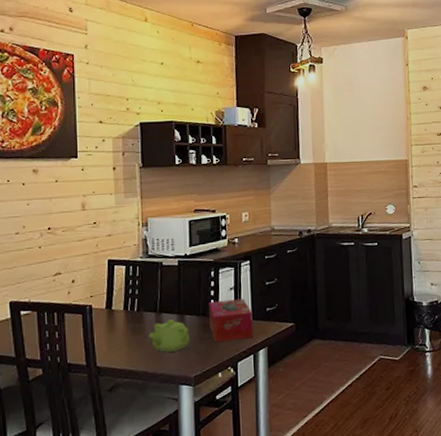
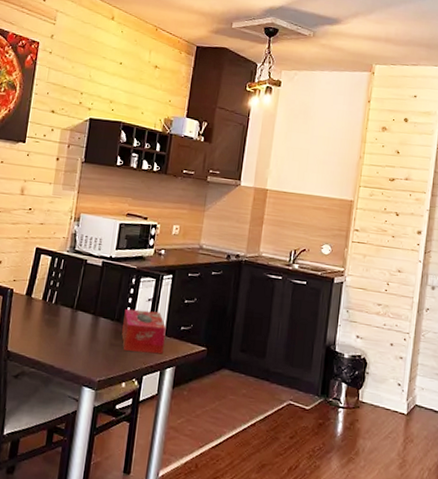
teapot: present [148,319,190,352] -> none [61,318,101,352]

